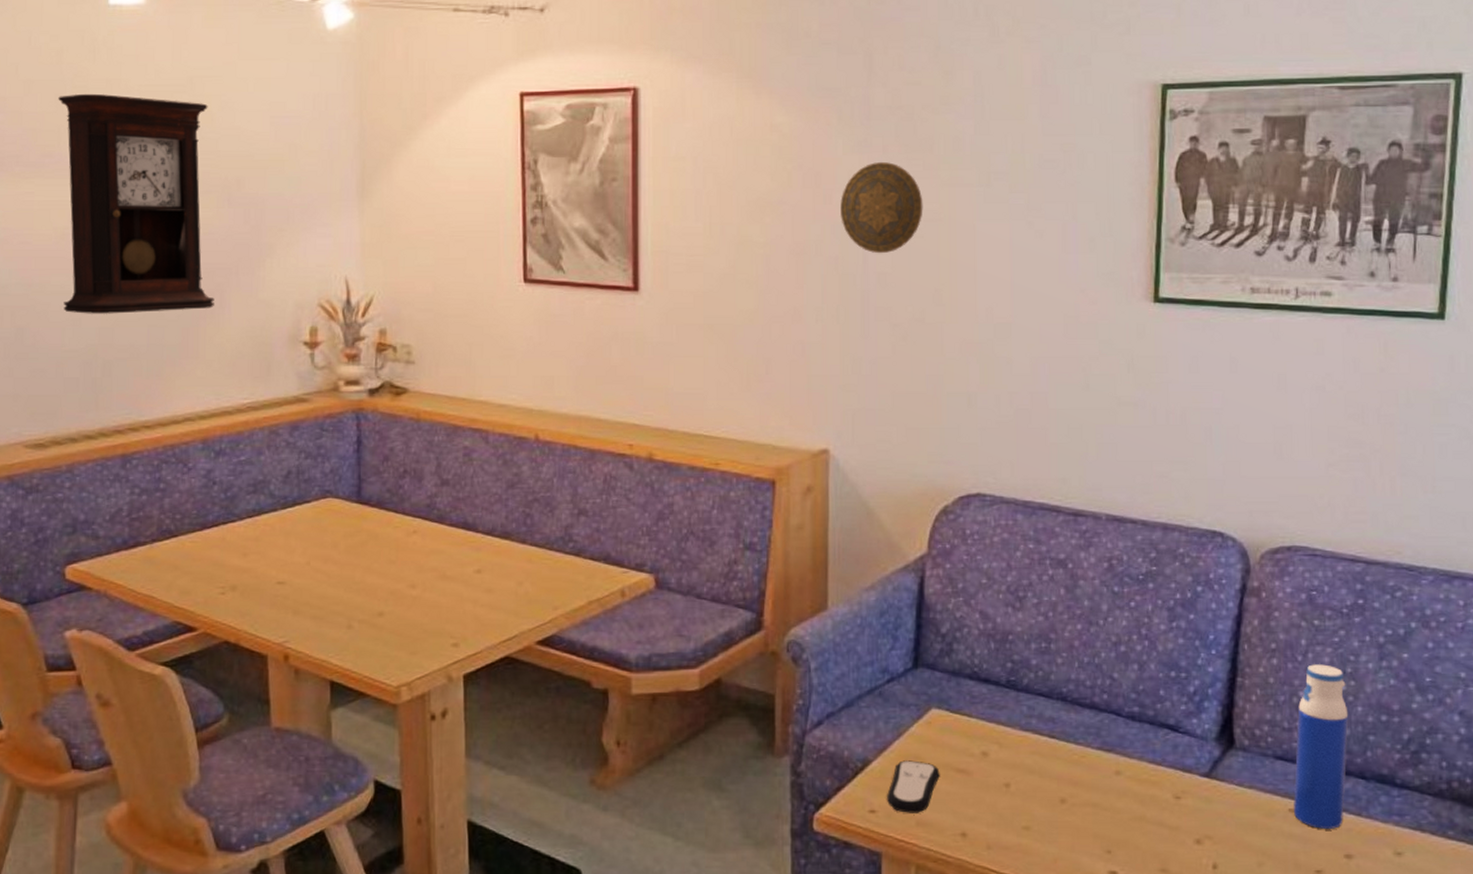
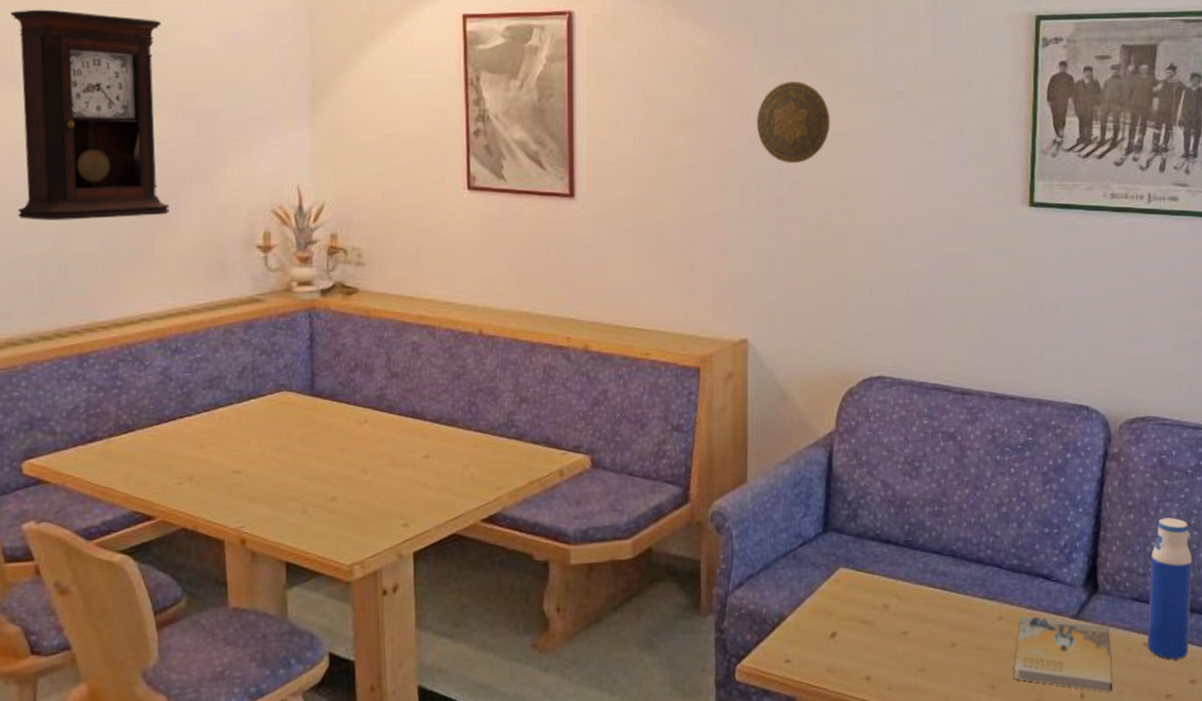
remote control: present [887,760,940,813] -> none [801,614,847,662]
book: none [1133,771,1252,864] -> present [1013,615,1113,693]

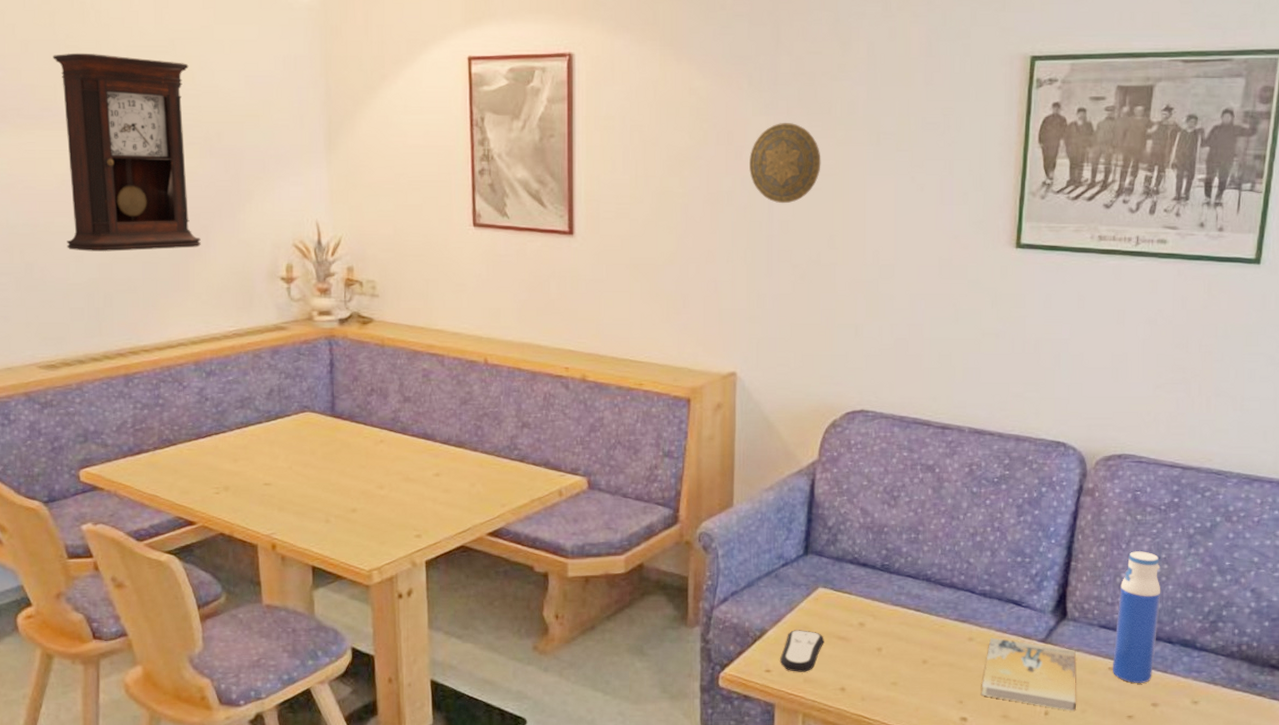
remote control: none [801,614,847,662] -> present [780,630,824,672]

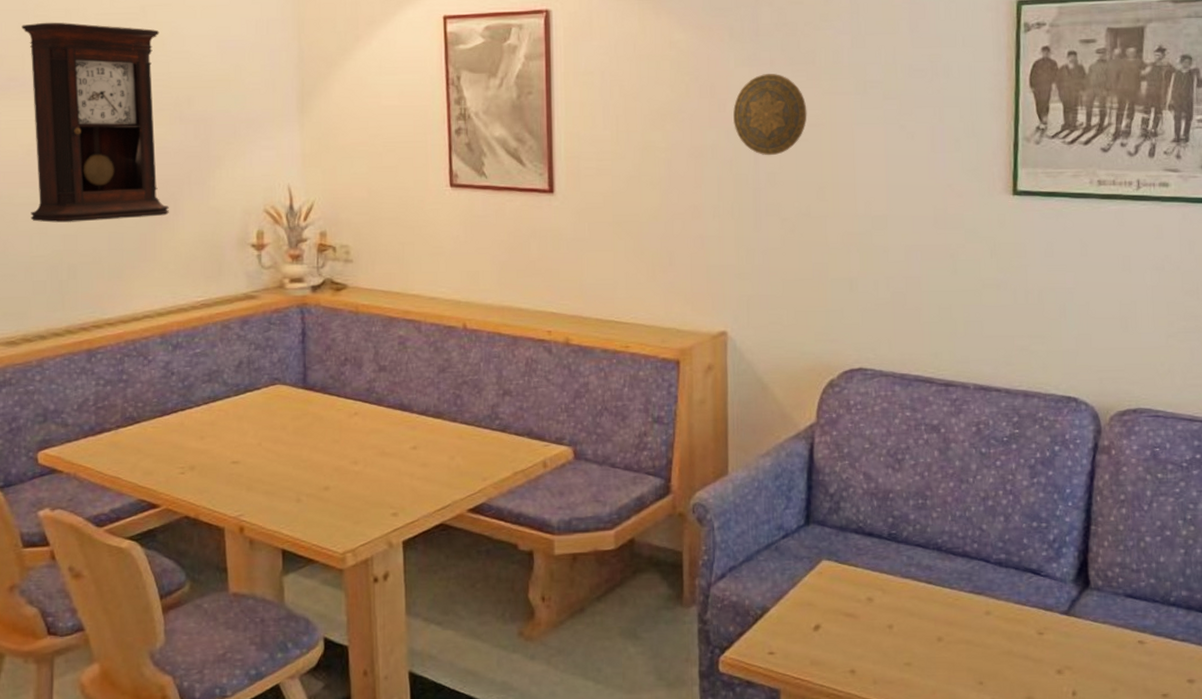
remote control: present [780,630,824,672] -> none [784,607,831,654]
book: present [981,637,1077,711] -> none [1002,610,1107,691]
water bottle: present [1113,551,1161,683] -> none [1142,512,1189,657]

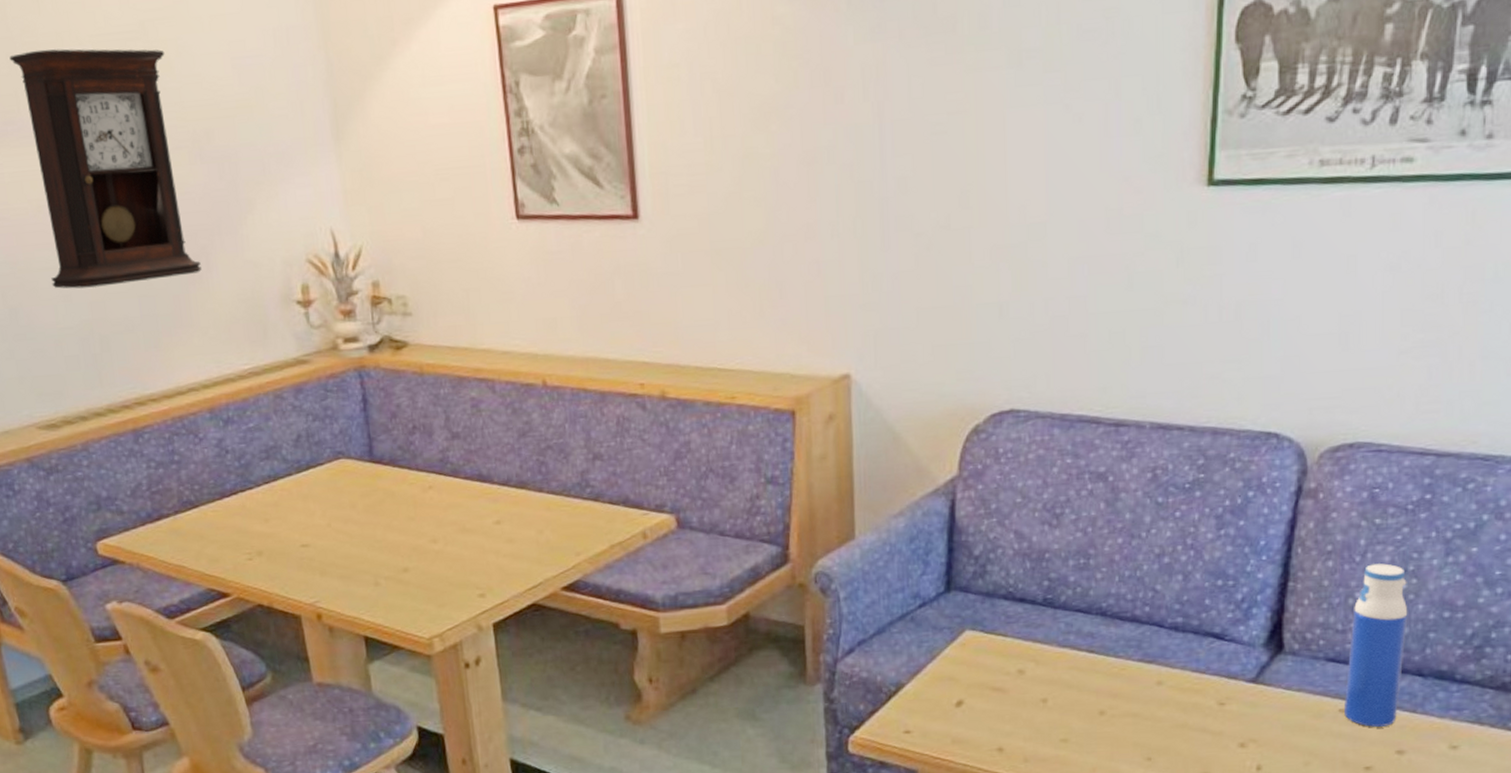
decorative plate: present [733,74,807,156] -> none [853,49,946,156]
water bottle: none [1142,512,1189,657] -> present [1345,563,1408,727]

